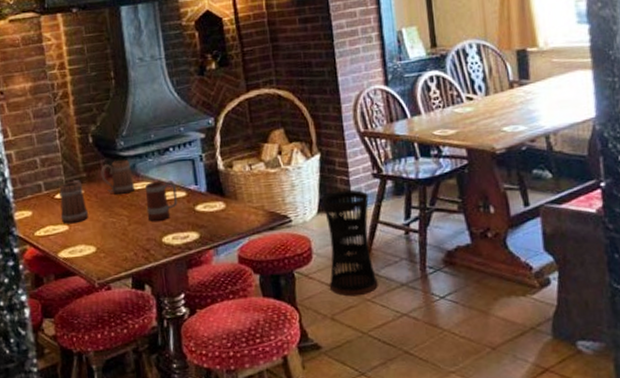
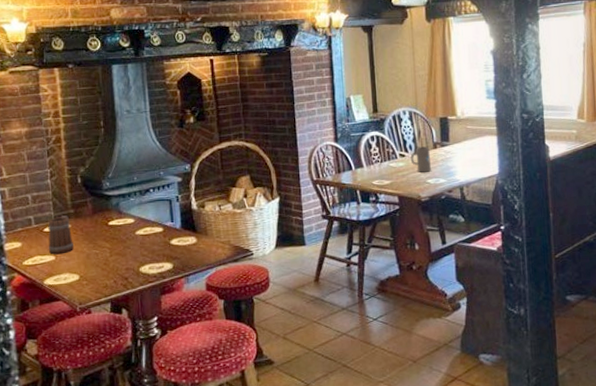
beer mug: present [100,159,136,195] -> none [87,198,118,230]
beer mug: present [144,180,177,222] -> none [126,218,155,254]
umbrella stand: present [322,190,378,296] -> none [279,229,323,319]
beer mug: none [480,86,508,119] -> present [410,146,432,172]

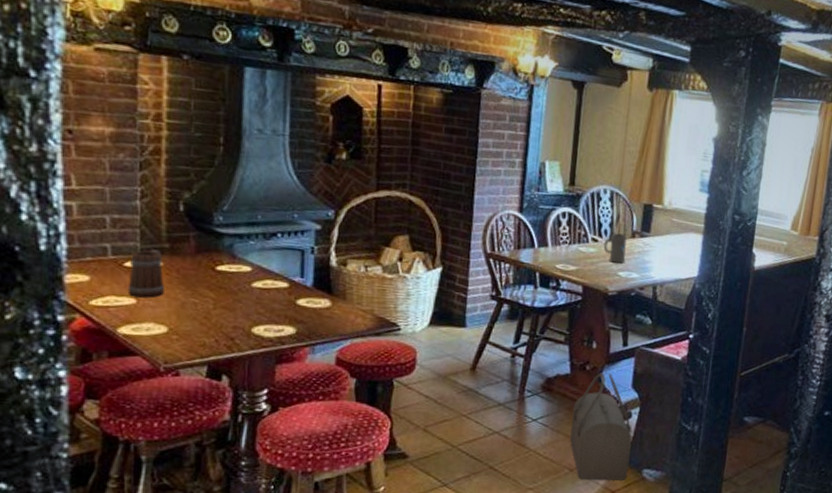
handbag: none [407,270,466,369] -> present [570,373,633,480]

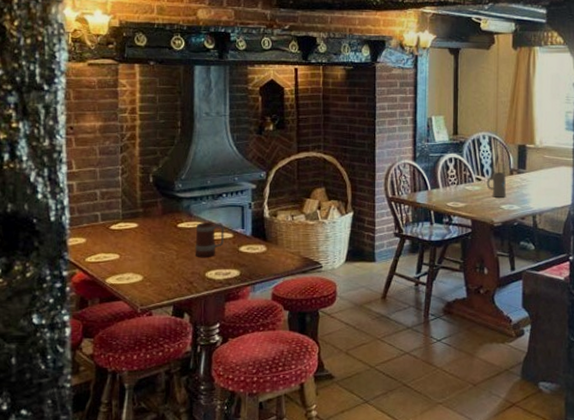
beer mug: present [127,249,164,298] -> none [113,214,140,253]
beer mug: none [238,266,278,310] -> present [195,222,224,258]
handbag: present [570,373,633,480] -> none [471,295,527,393]

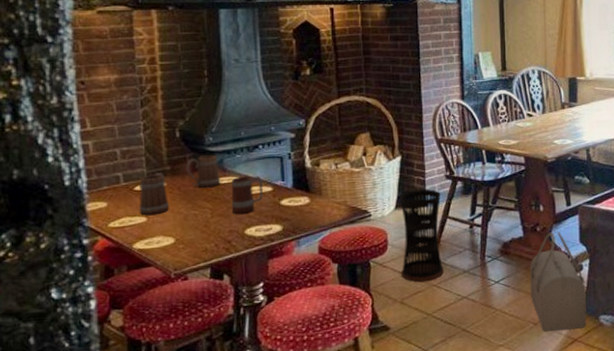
beer mug: none [113,214,140,253] -> present [139,173,169,216]
beer mug: none [156,200,187,232] -> present [186,154,221,189]
umbrella stand: none [348,245,389,335] -> present [400,189,444,282]
handbag: none [471,295,527,393] -> present [530,232,587,331]
beer mug: present [486,172,507,198] -> none [538,107,559,133]

